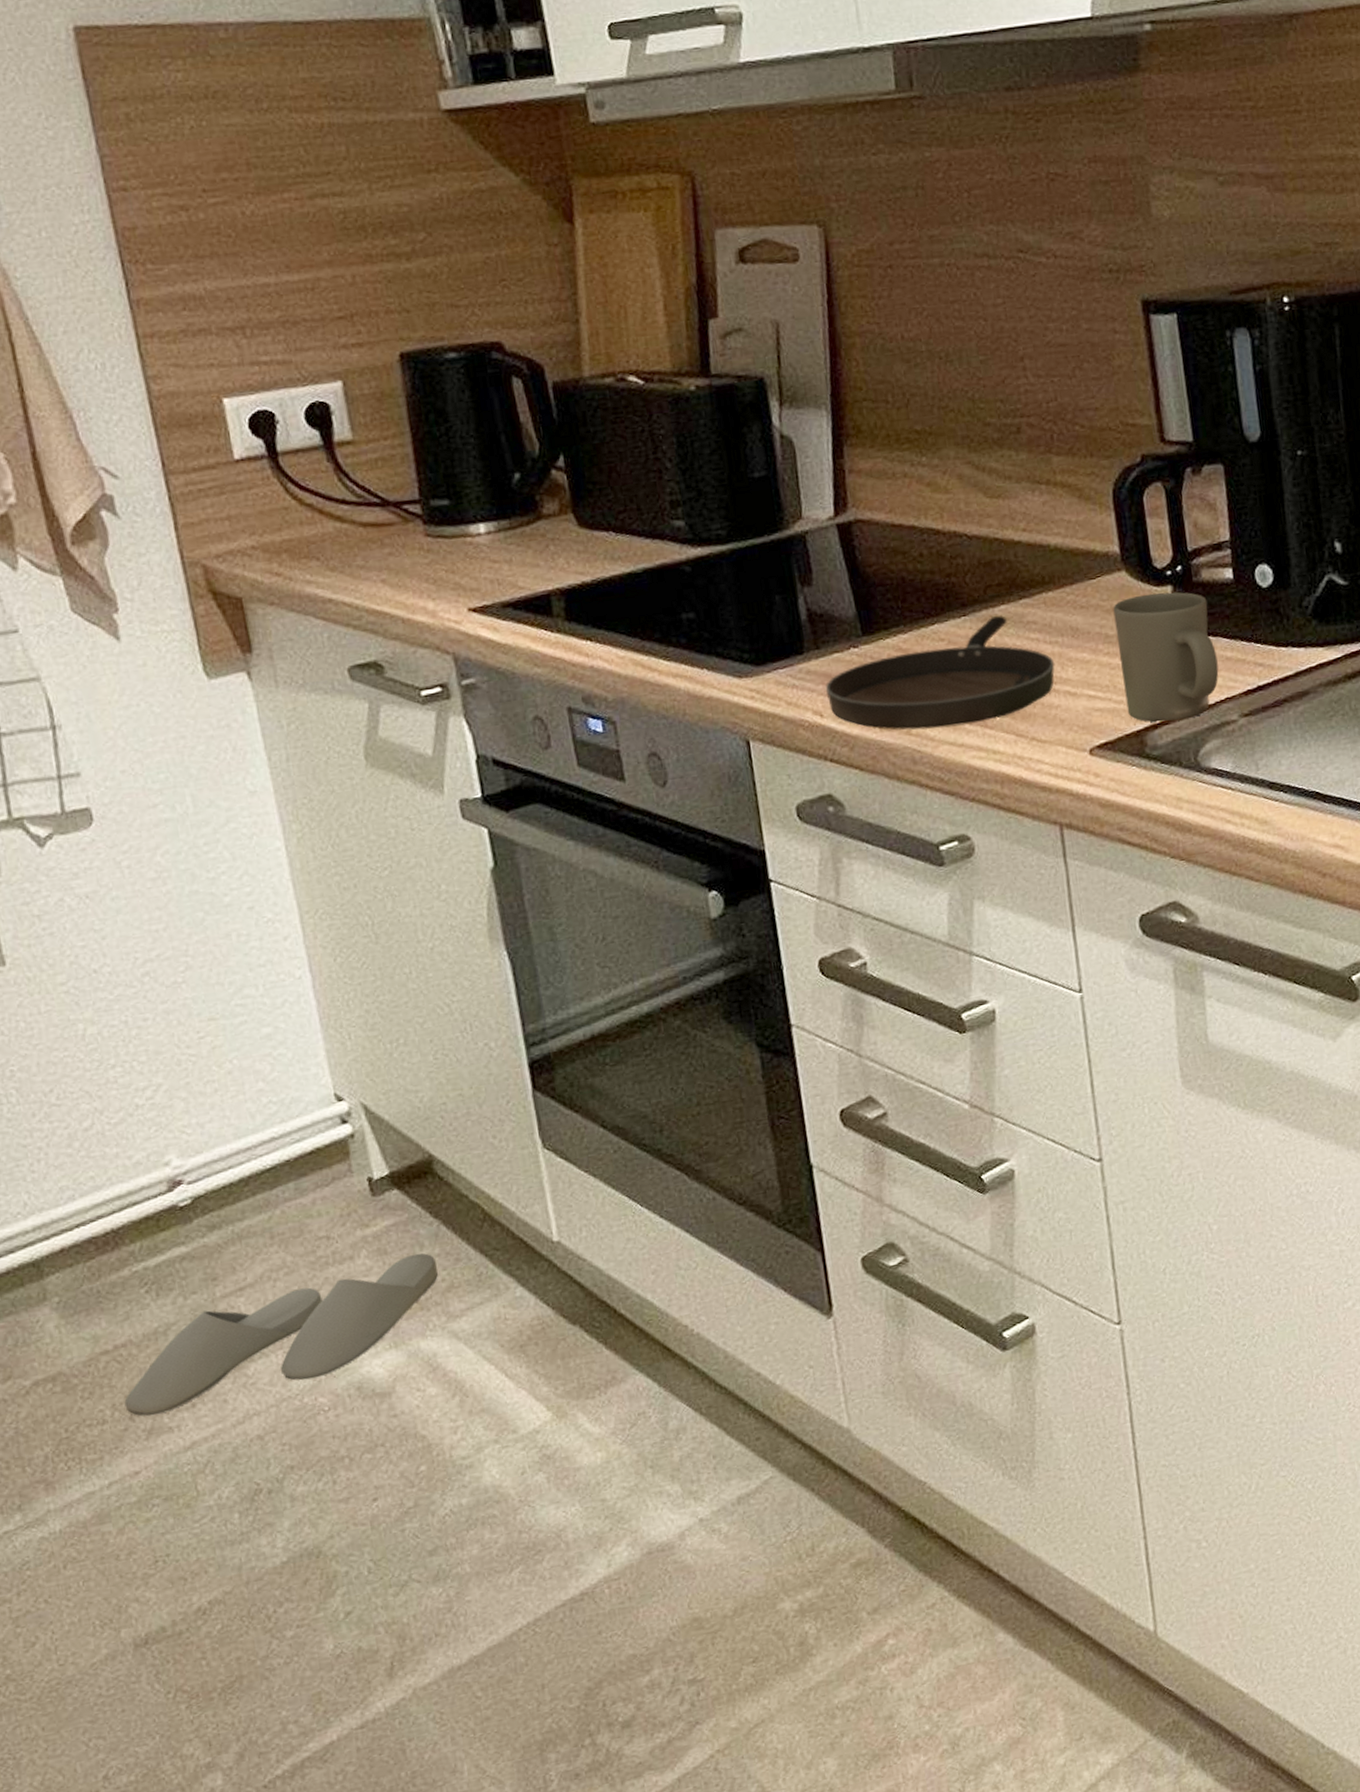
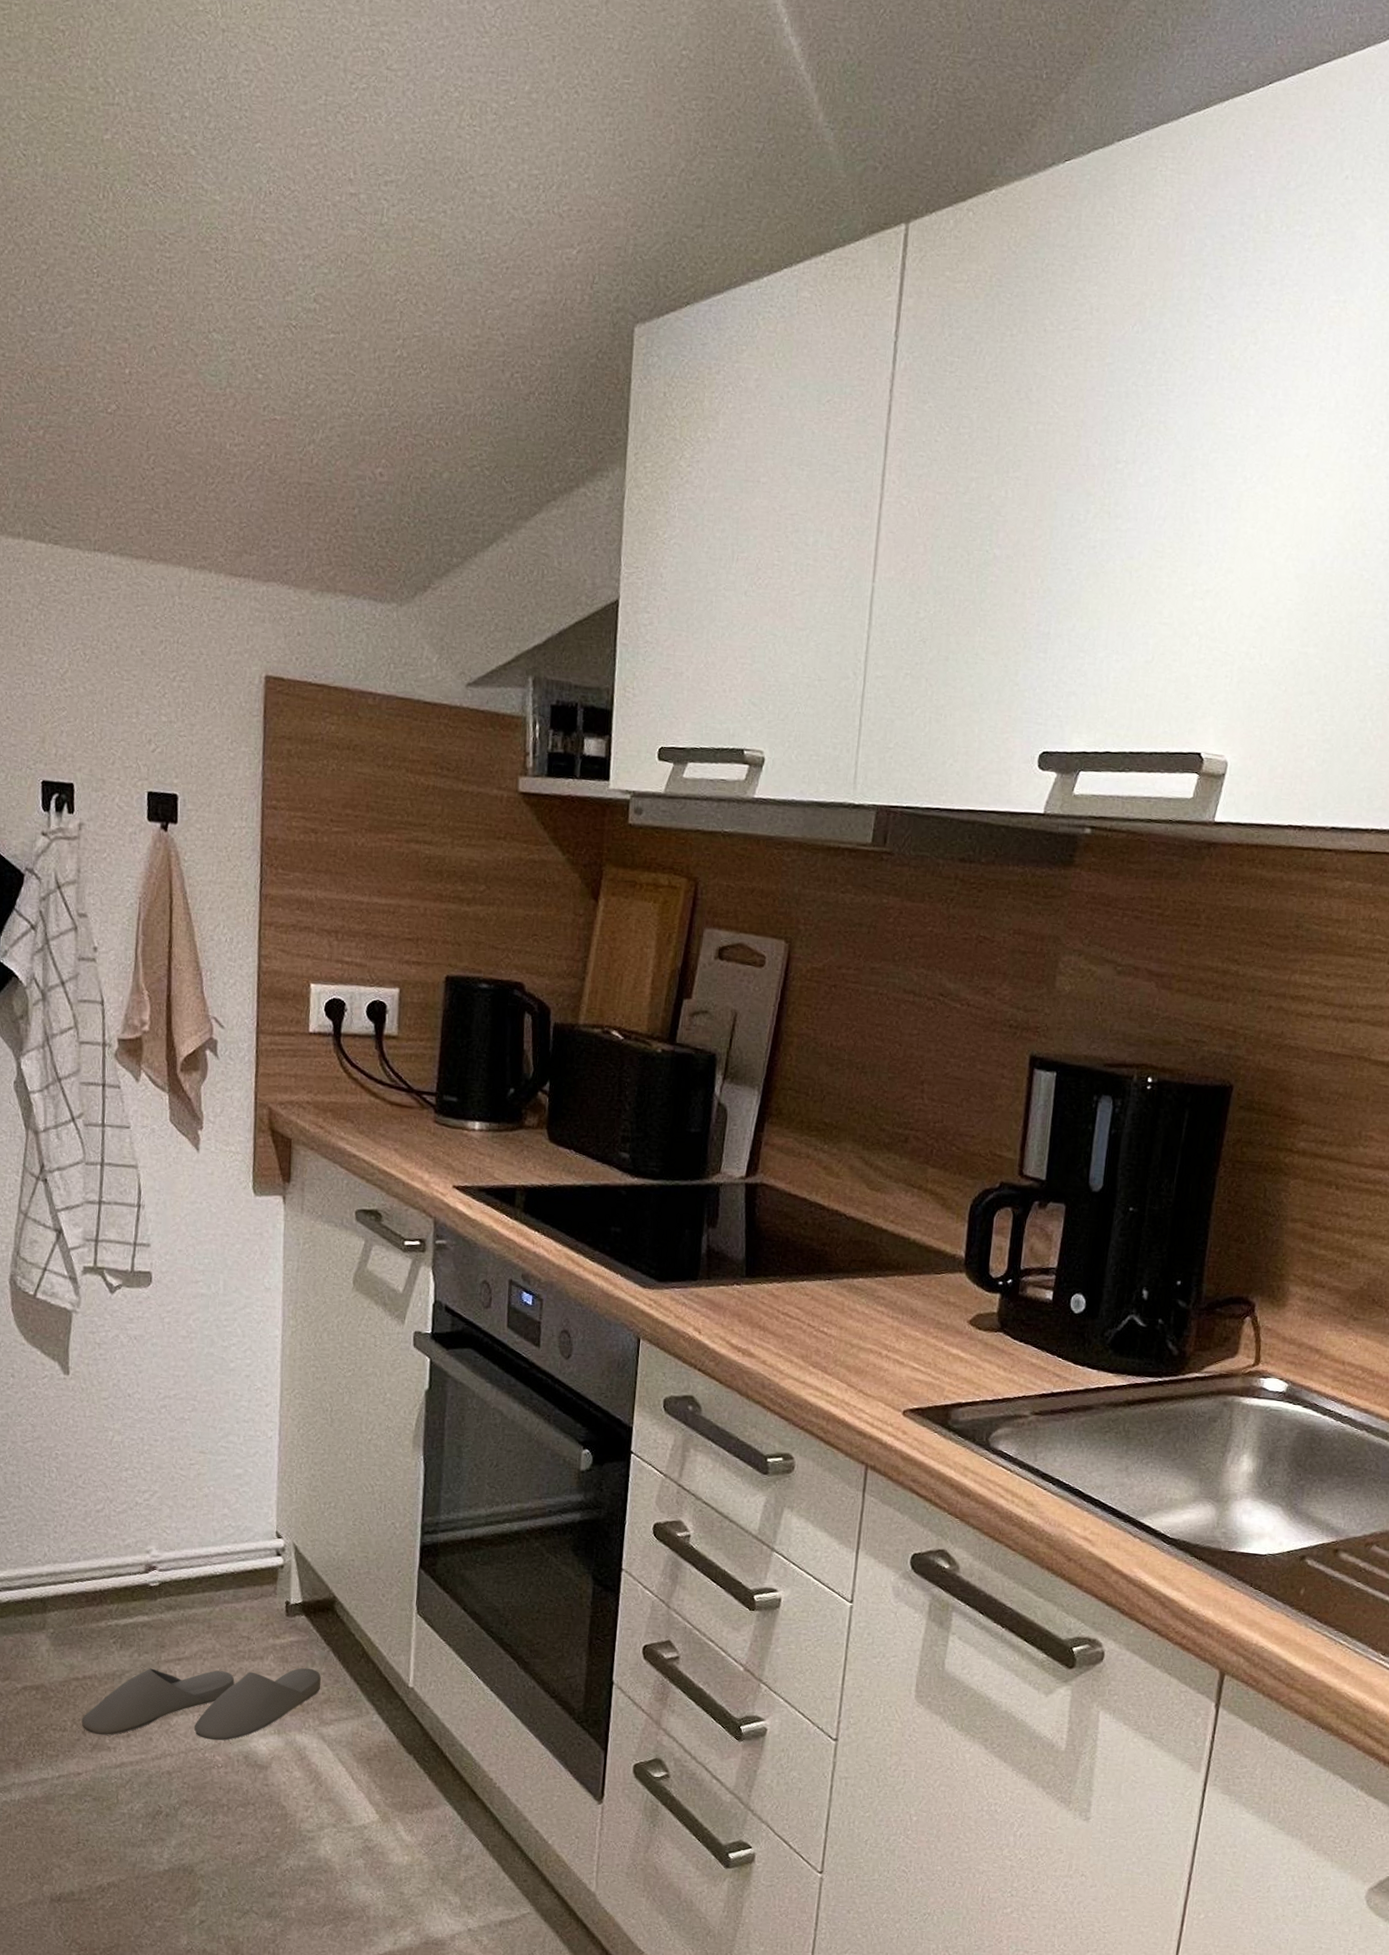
frying pan: present [825,615,1055,731] -> none [707,1286,892,1368]
mug: present [1113,592,1219,723] -> none [941,1296,1027,1406]

